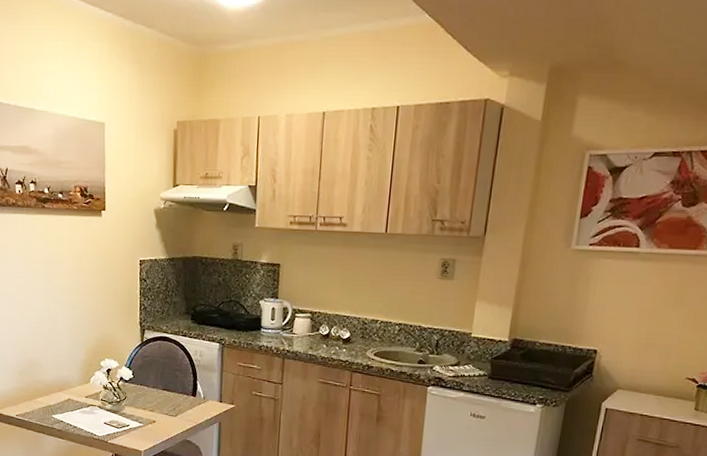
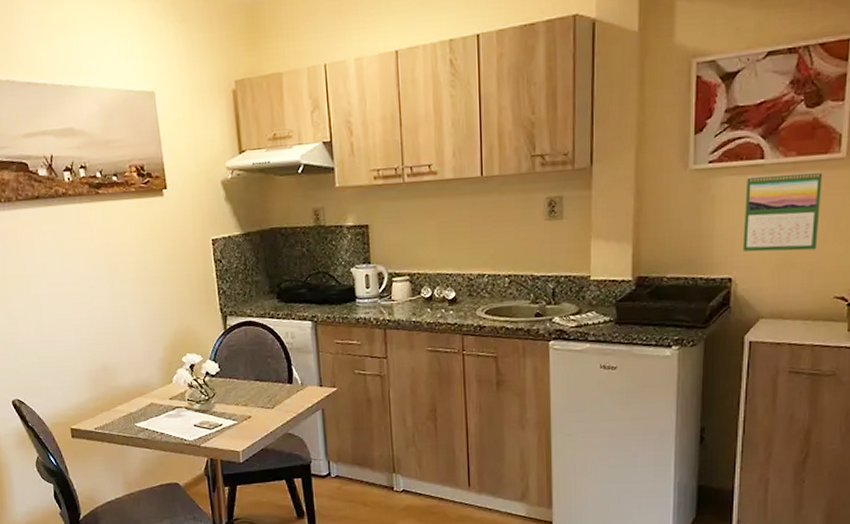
calendar: none [610,261,690,334] -> present [742,170,823,252]

